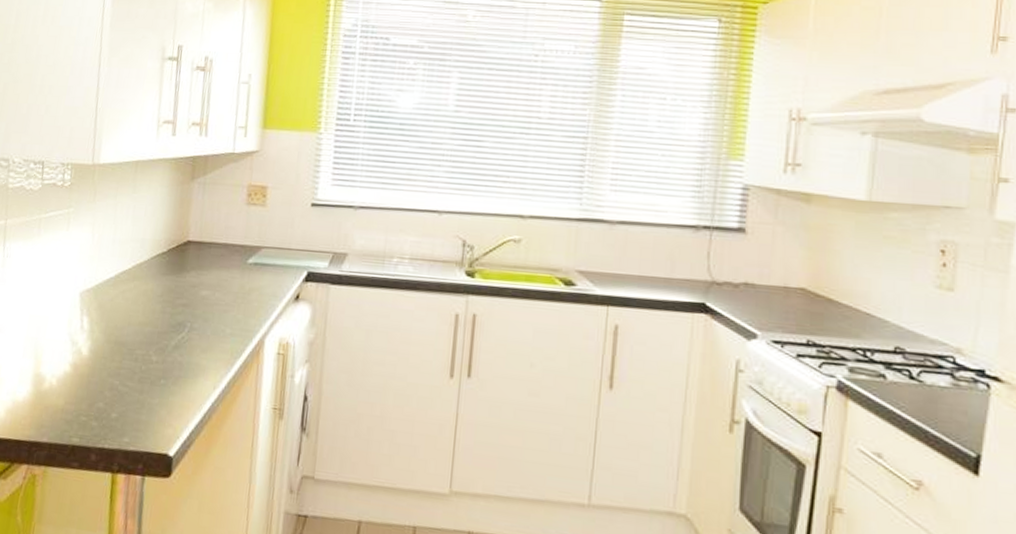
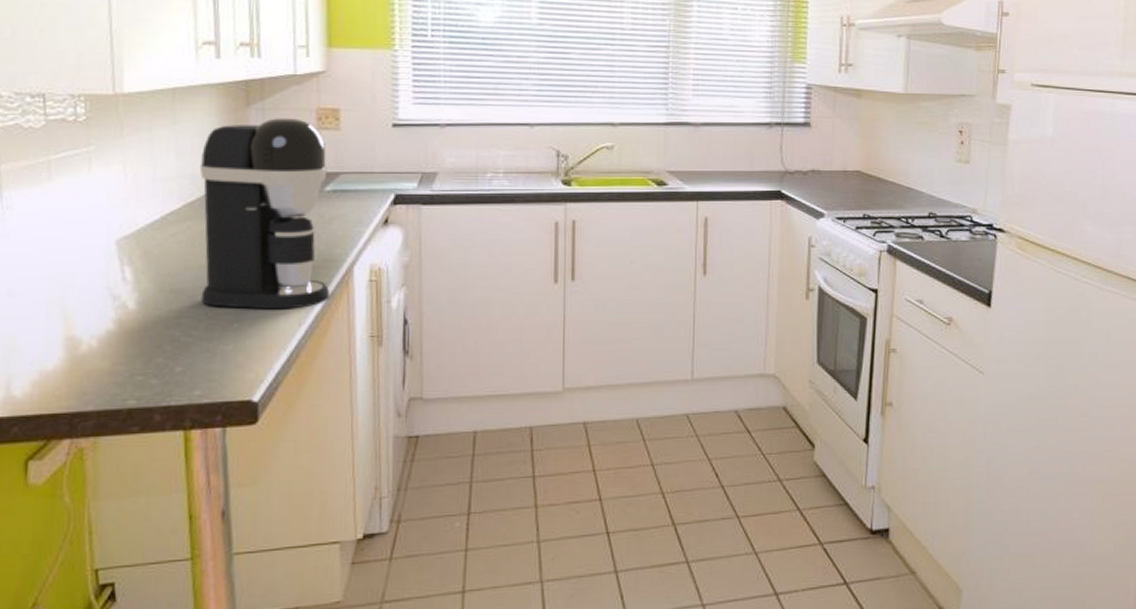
coffee maker: none [137,192,252,373] -> present [199,118,331,310]

